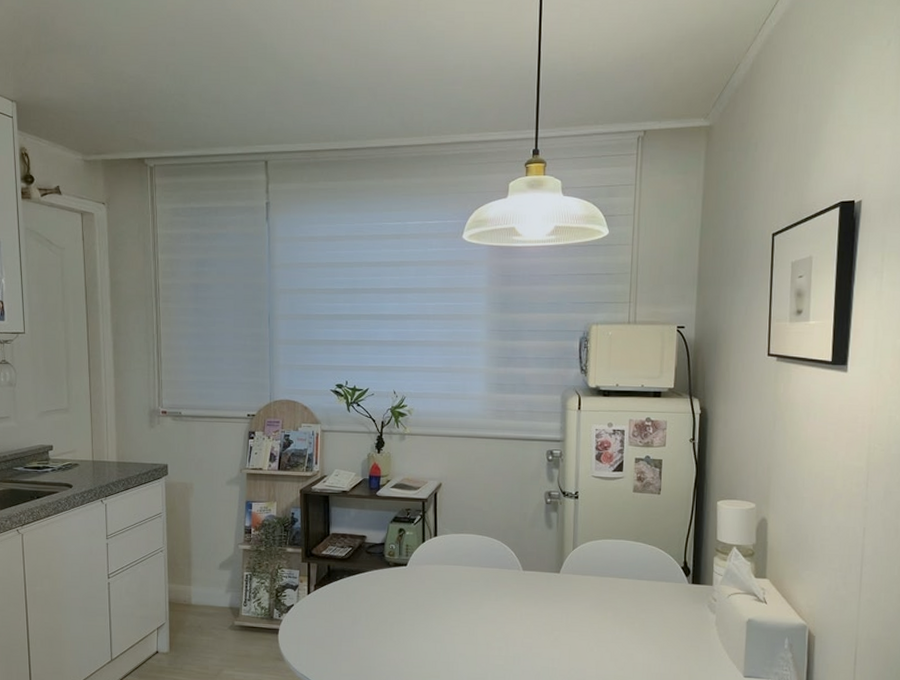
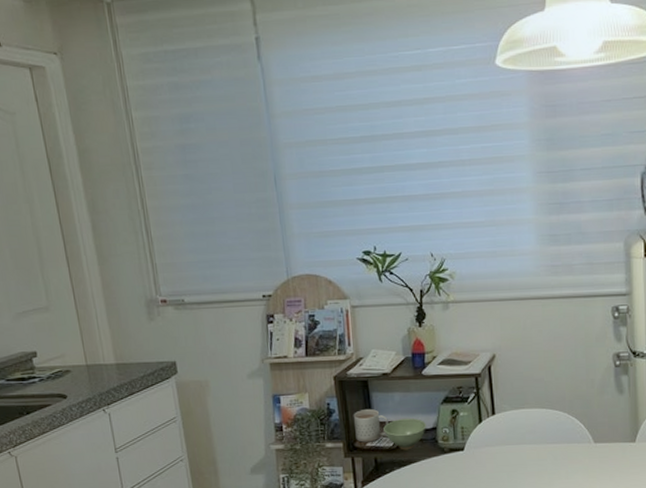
mug: none [313,521,343,551] -> present [353,409,388,443]
bowl: none [338,532,376,561] -> present [383,418,426,450]

